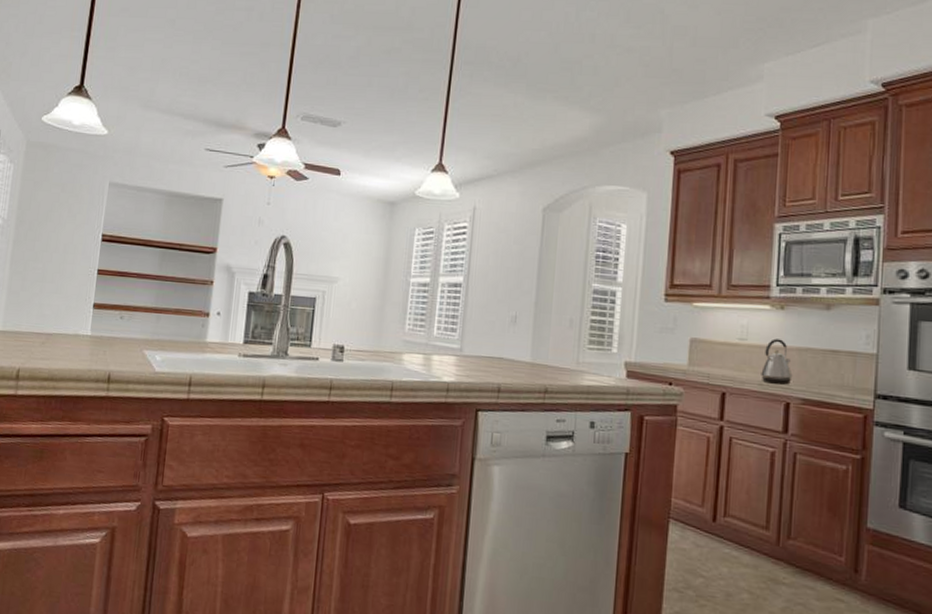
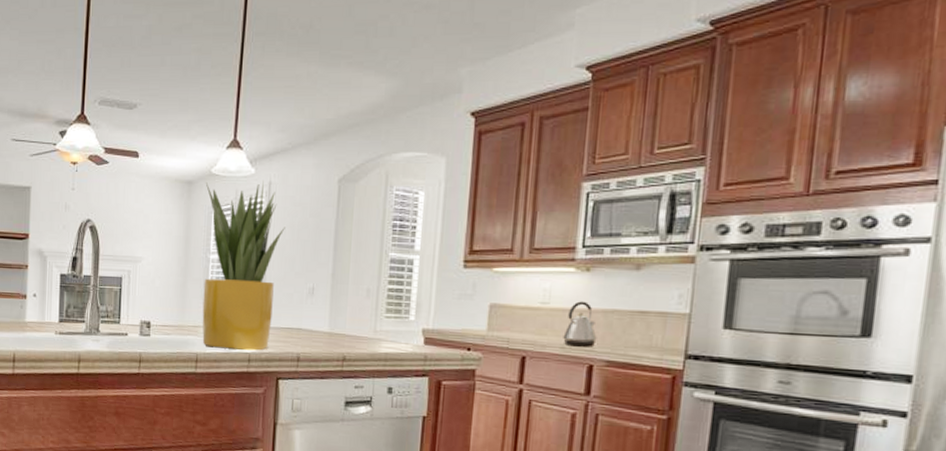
planter: none [398,204,489,380] -> present [202,180,285,350]

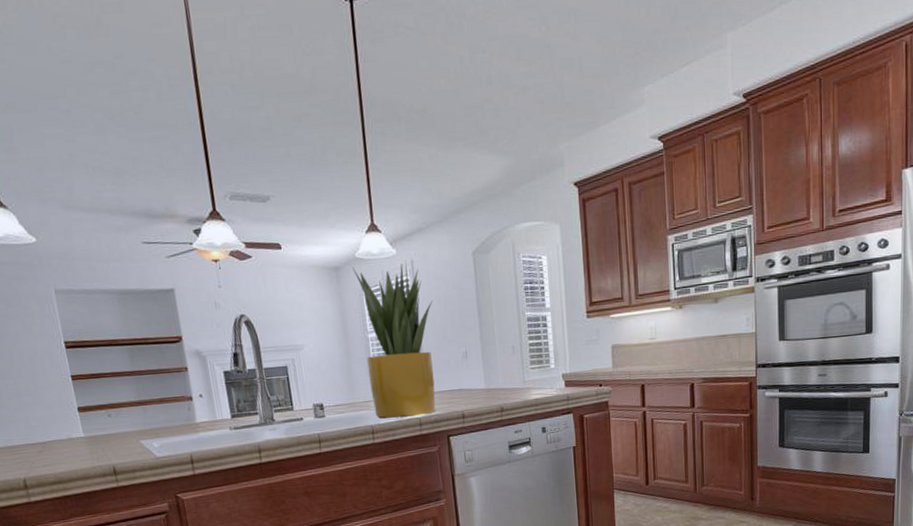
kettle: present [563,301,597,348] -> none [669,333,694,372]

